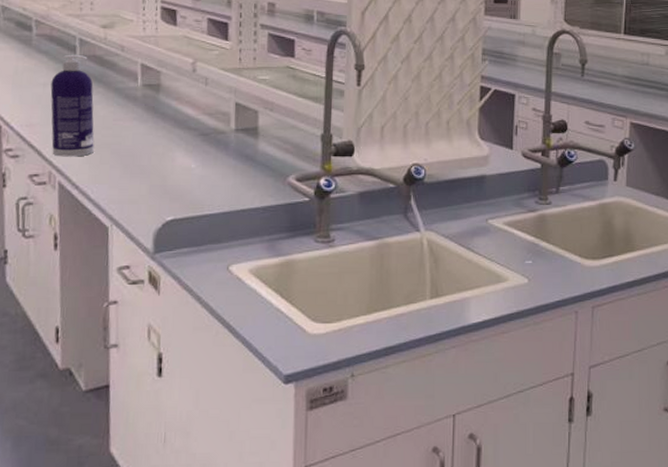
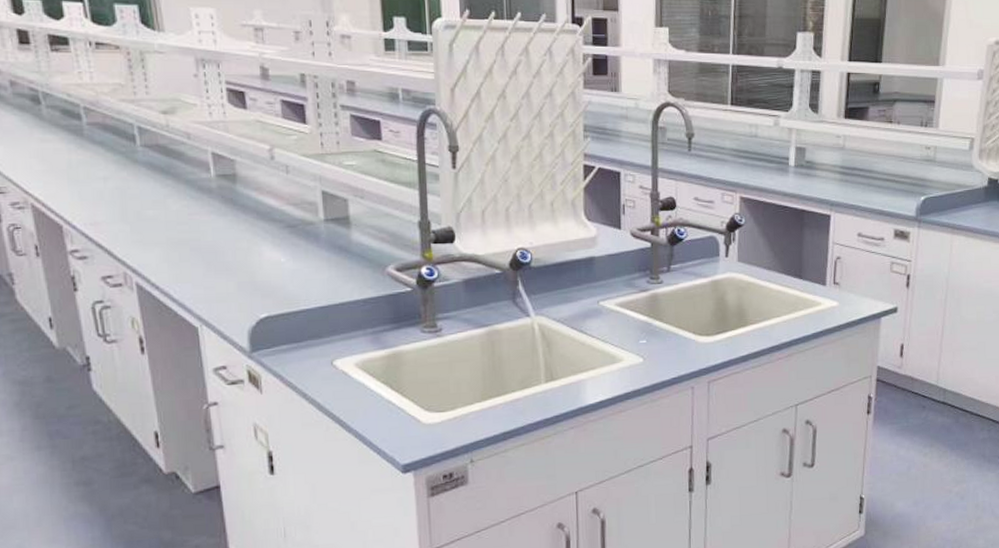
spray bottle: present [50,54,94,157] -> none [112,144,171,256]

